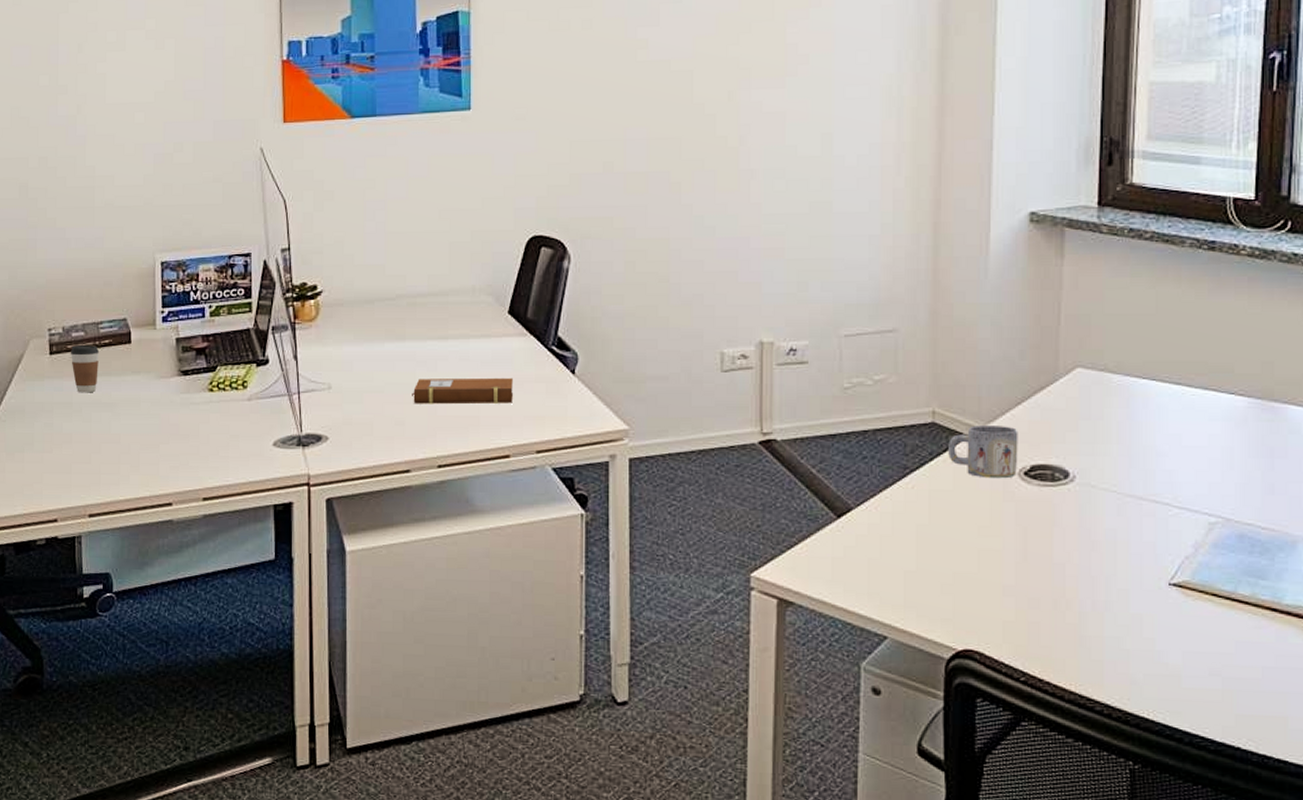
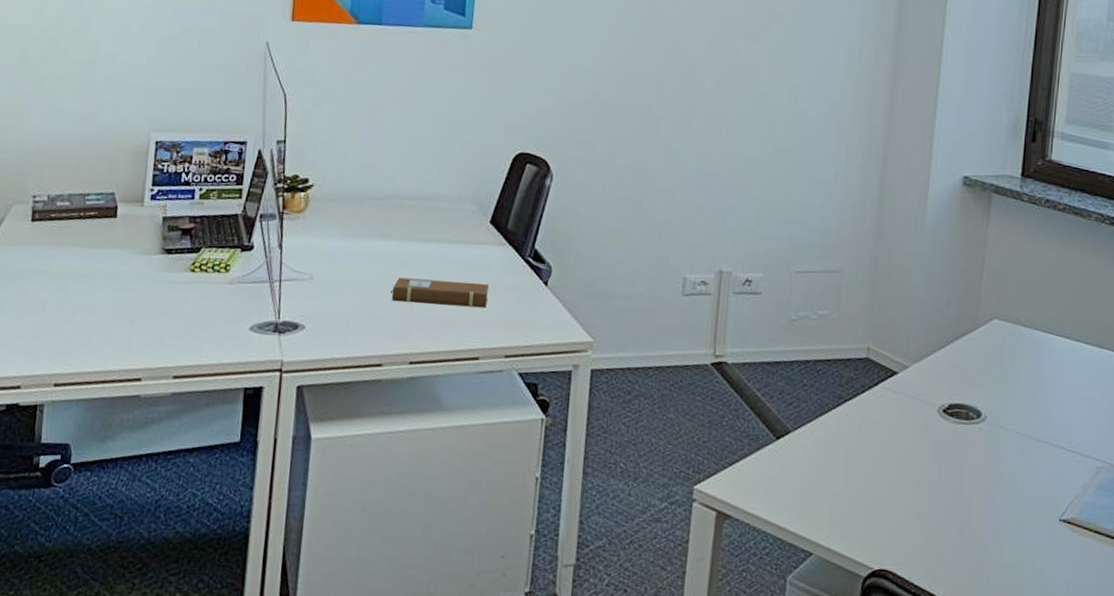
coffee cup: present [70,345,99,393] -> none [52,214,83,263]
mug: present [948,426,1018,479] -> none [878,364,941,414]

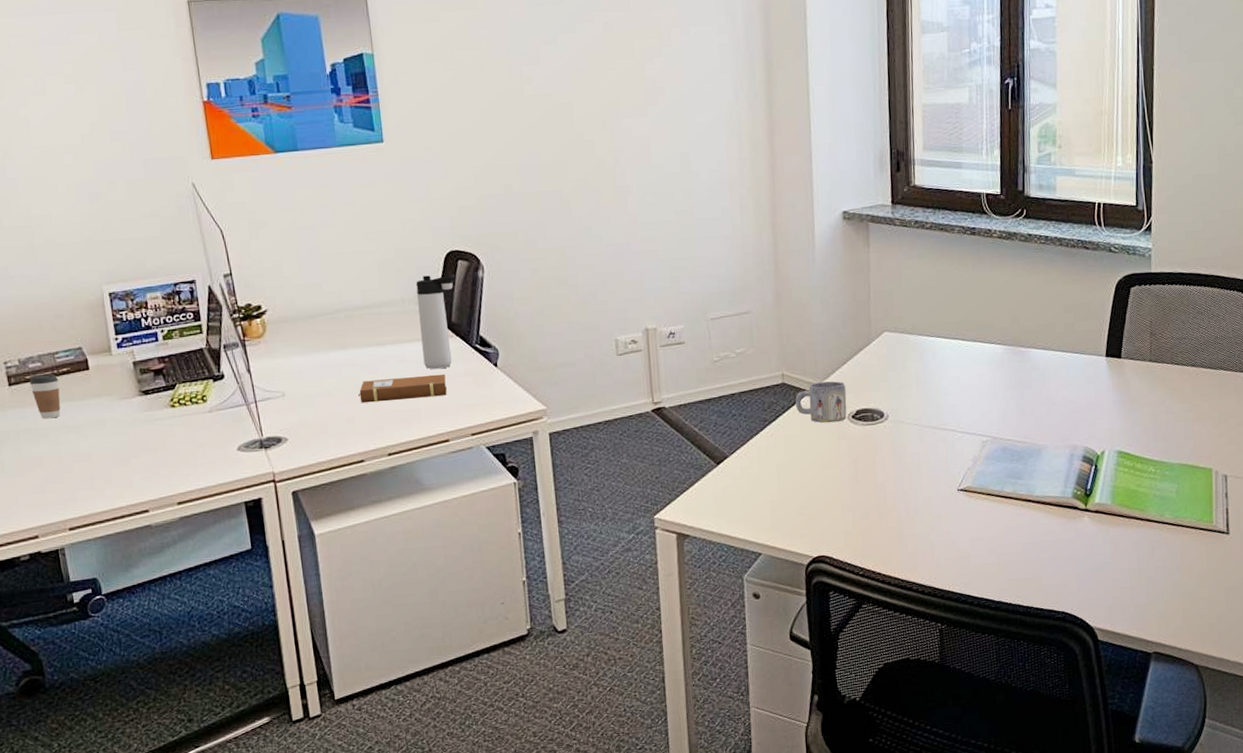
coffee cup: none [52,214,83,263] -> present [29,374,61,419]
thermos bottle: none [468,174,521,278] -> present [416,273,456,369]
mug: none [878,364,941,414] -> present [795,381,847,423]

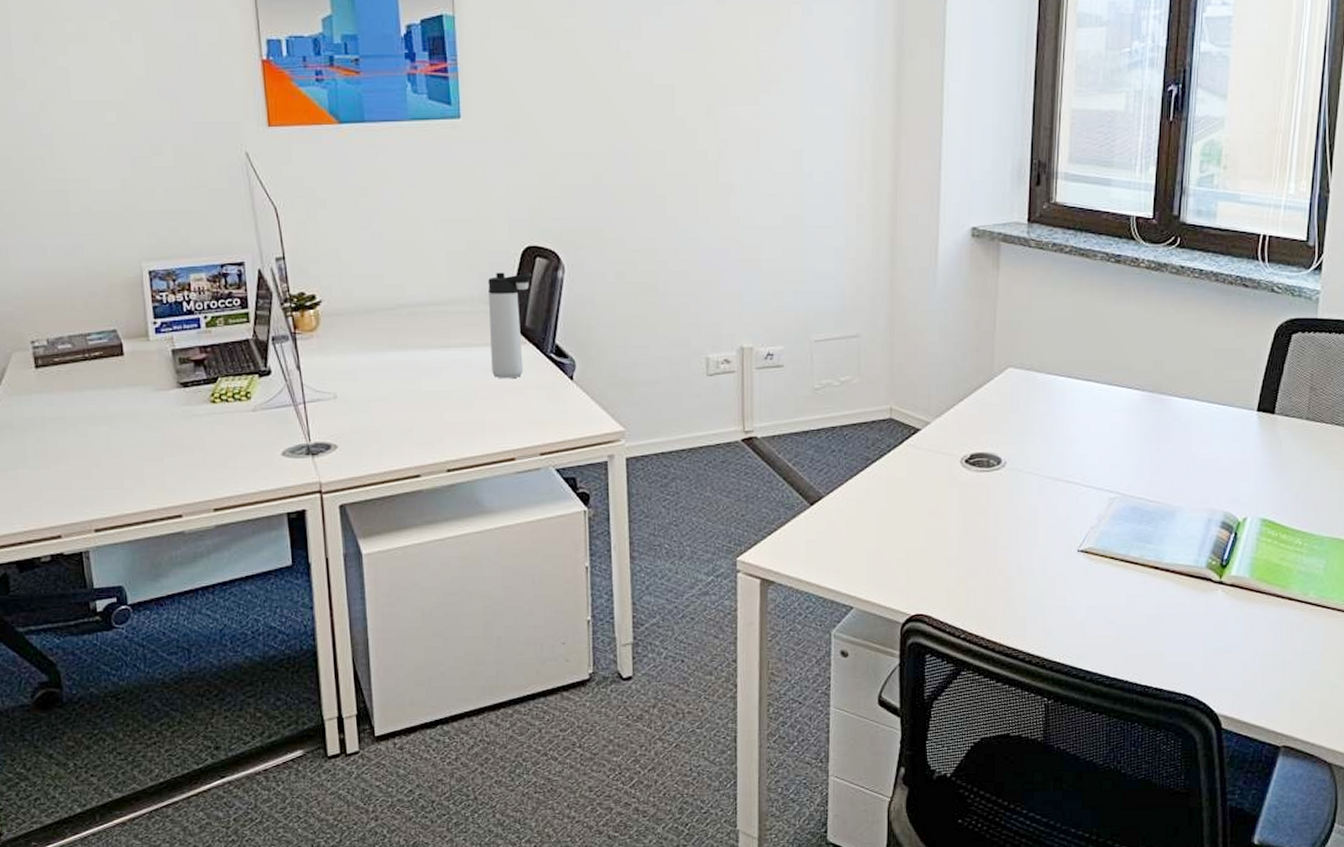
coffee cup: present [29,374,61,419] -> none [57,358,91,407]
notebook: present [358,374,447,403] -> none [418,384,516,412]
mug: present [795,381,847,423] -> none [903,420,961,467]

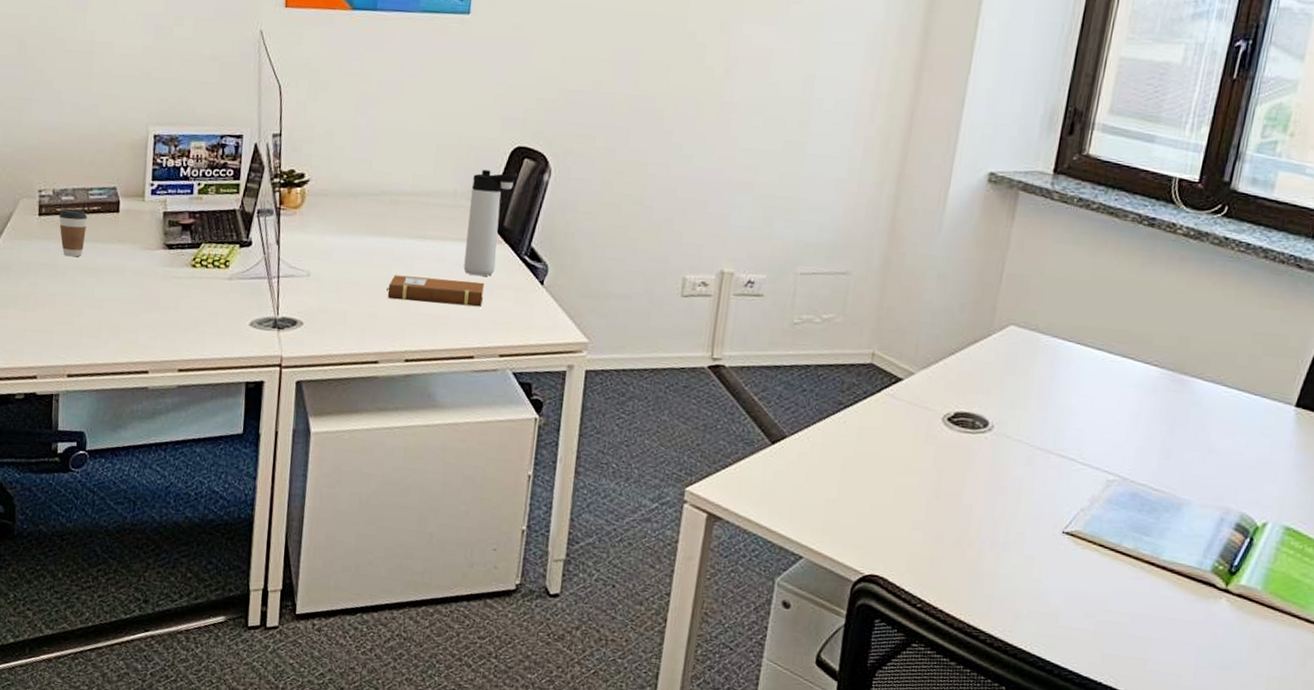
coffee cup: none [57,358,91,407] -> present [58,209,87,257]
notebook: none [418,384,516,412] -> present [386,275,484,307]

